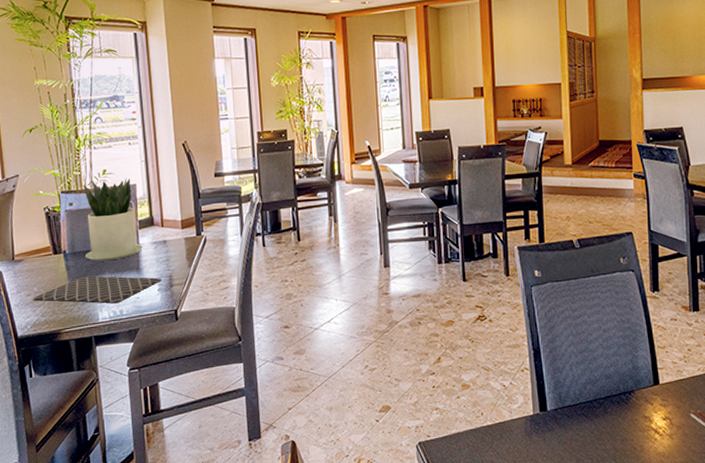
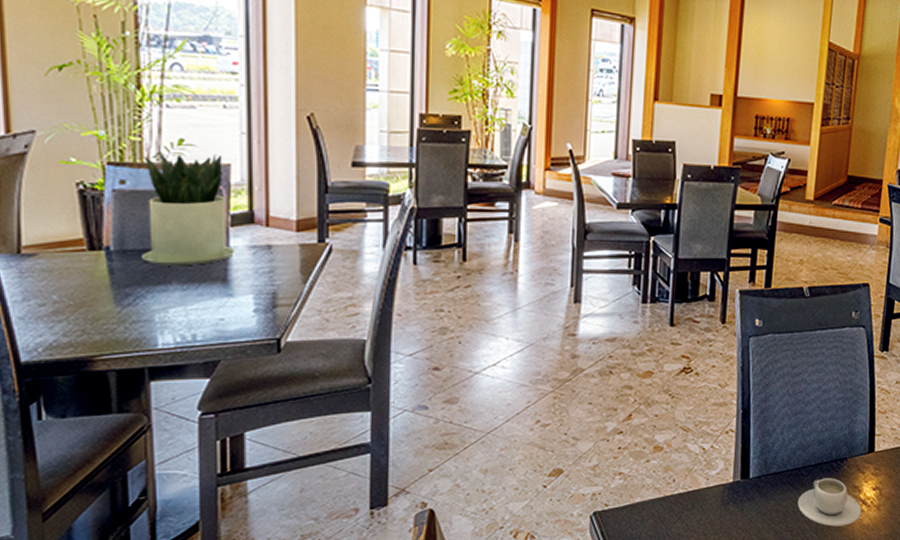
placemat: present [33,276,162,304] -> none [49,284,260,325]
teacup: none [593,409,655,455] -> present [797,478,862,527]

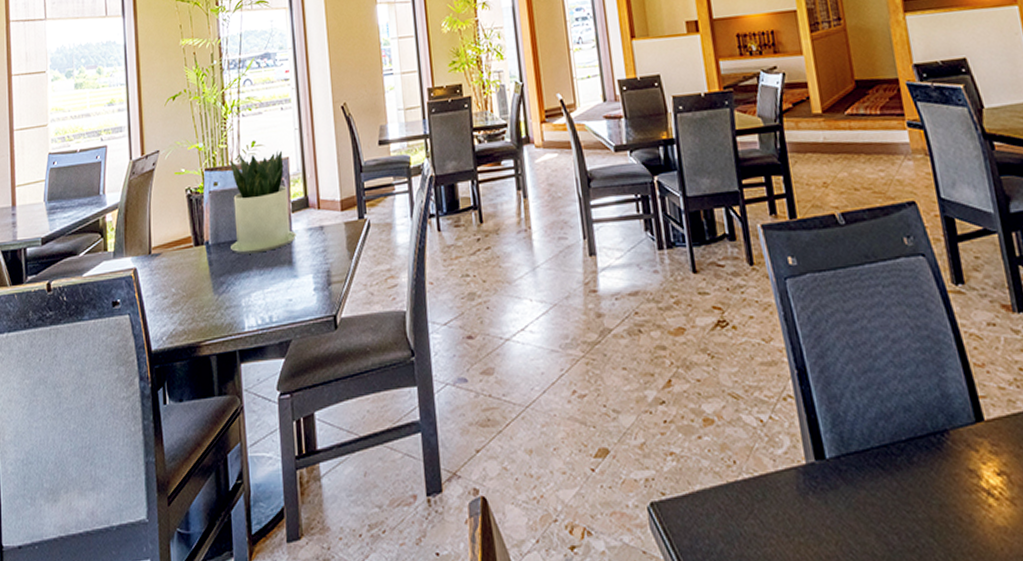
teacup: present [797,478,862,527] -> none [895,458,991,528]

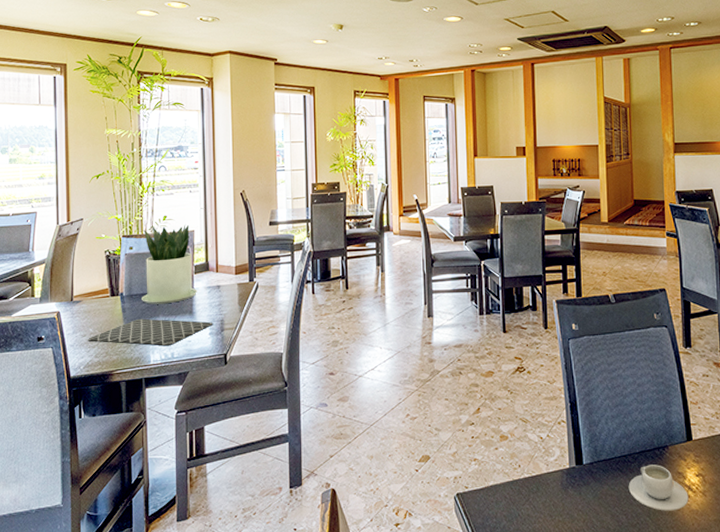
placemat: none [170,272,318,308] -> present [88,318,213,346]
teacup: none [895,458,991,528] -> present [628,465,689,511]

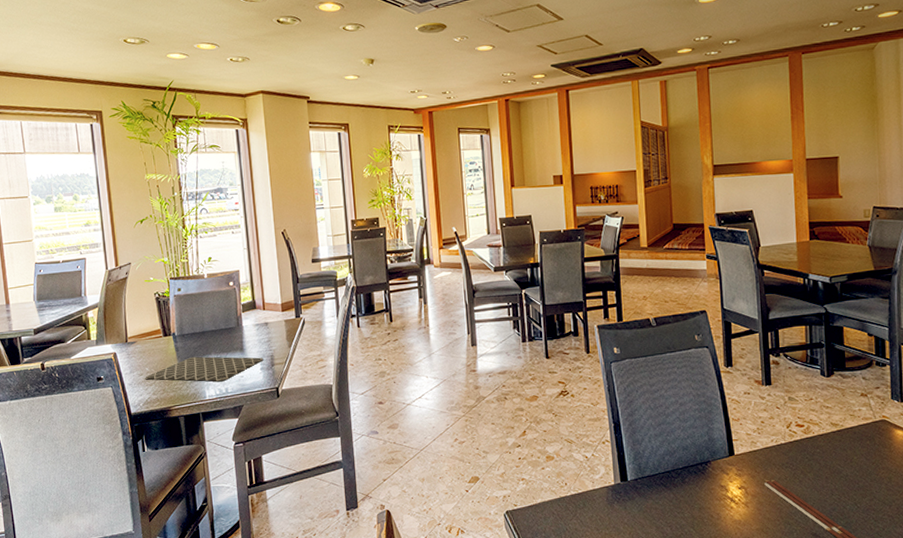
planter: present [142,224,197,305] -> none [190,265,246,343]
teacup: present [628,465,689,511] -> none [672,479,731,522]

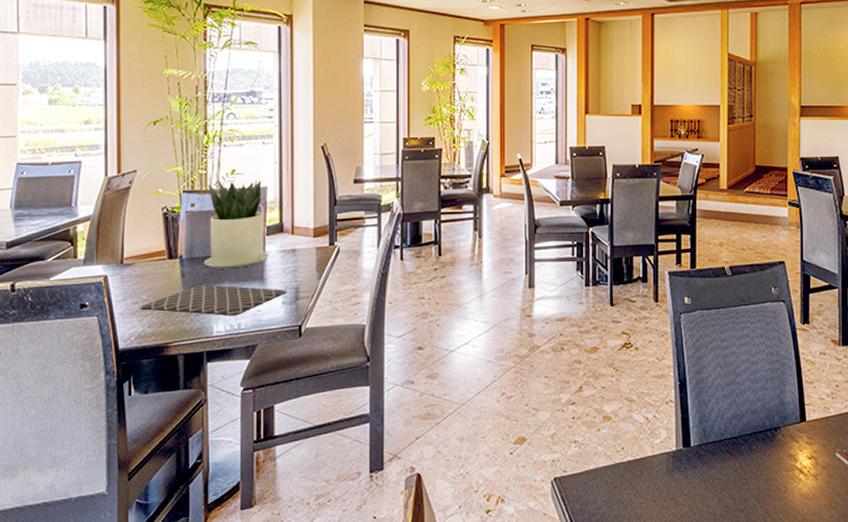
planter: none [190,265,246,343] -> present [204,180,269,269]

